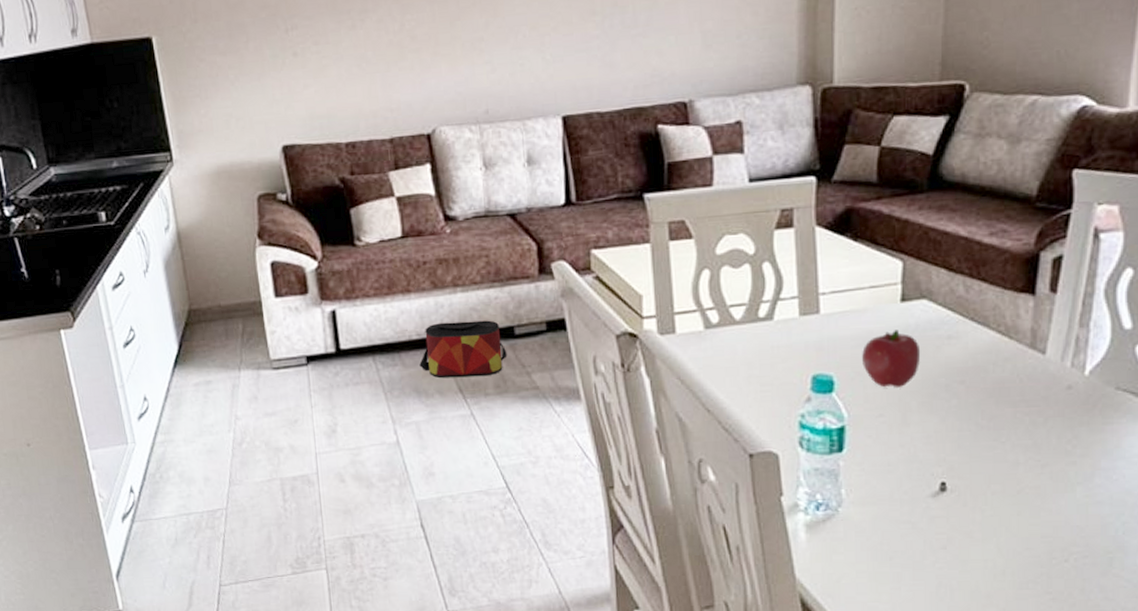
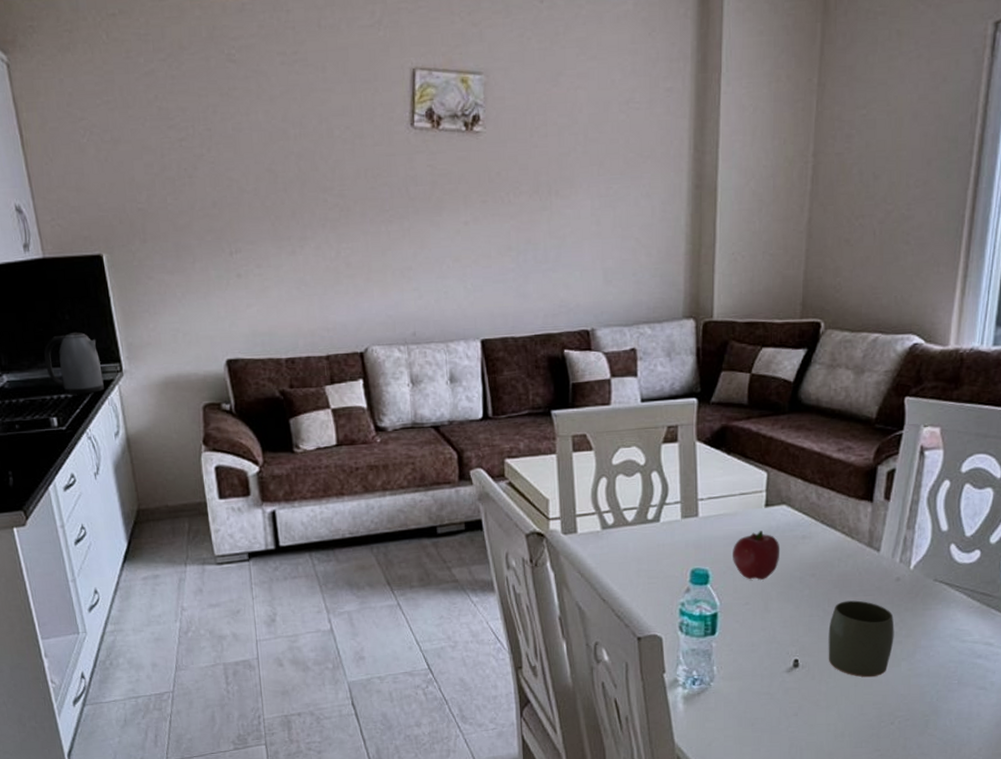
kettle: none [92,120,154,188] -> present [44,331,104,395]
bag: present [419,320,508,378] -> none [352,520,431,572]
mug: none [983,412,1066,505] -> present [828,600,895,678]

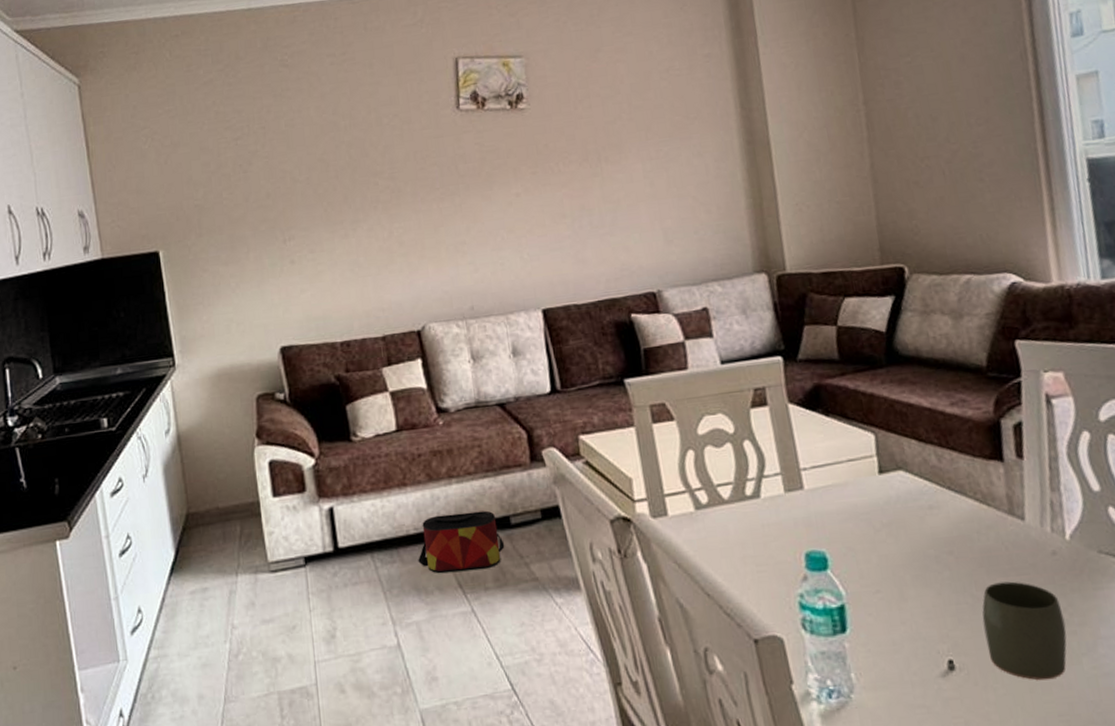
kettle: present [44,331,104,395] -> none [98,328,156,394]
bag: none [352,520,431,572] -> present [418,510,505,573]
fruit: present [733,531,780,580] -> none [850,502,907,561]

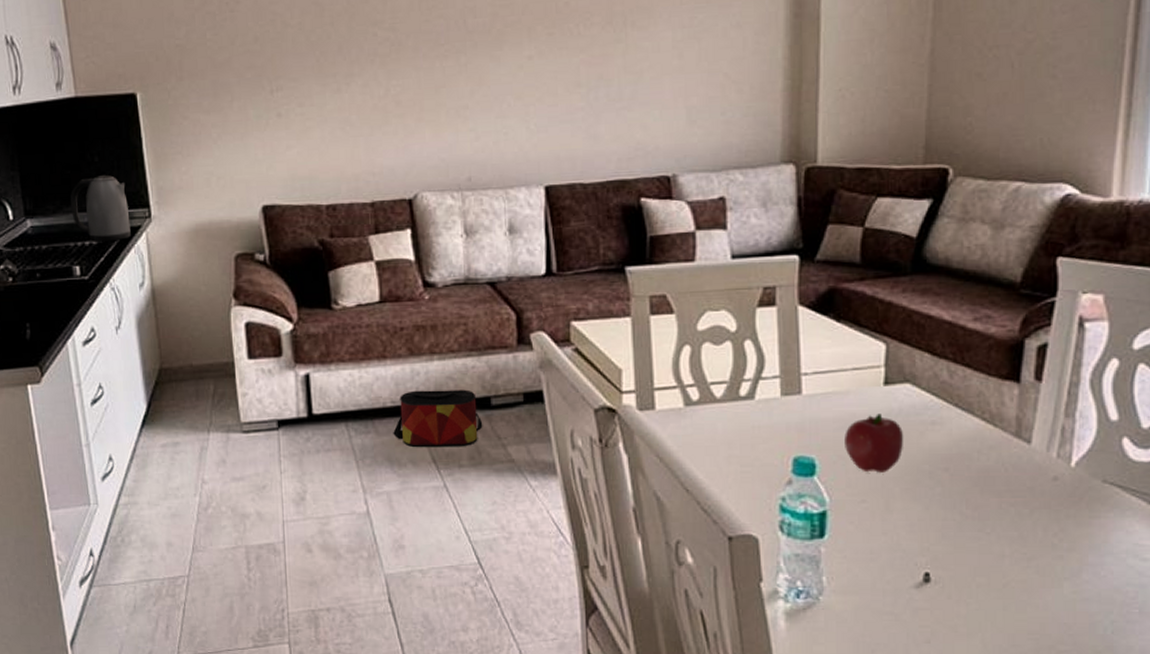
kettle: none [98,328,156,394] -> present [70,174,131,242]
fruit: none [850,502,907,561] -> present [845,413,904,473]
mug: present [982,581,1067,680] -> none [967,502,1053,600]

